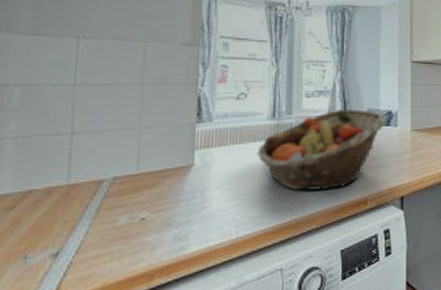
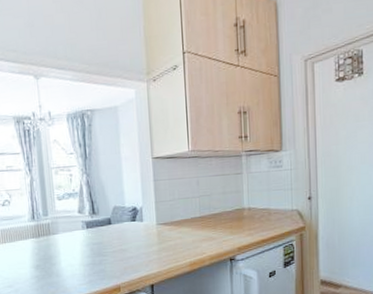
fruit basket: present [257,109,386,191] -> none [24,208,132,280]

